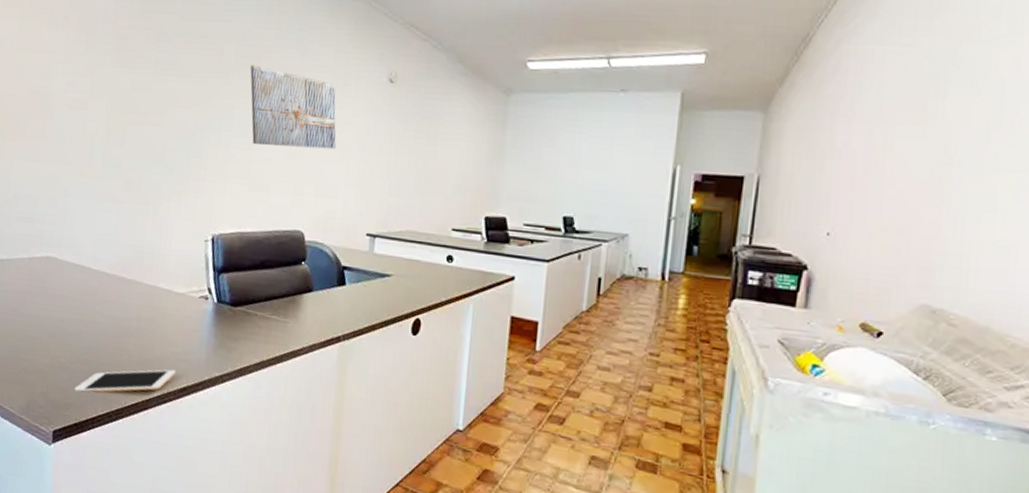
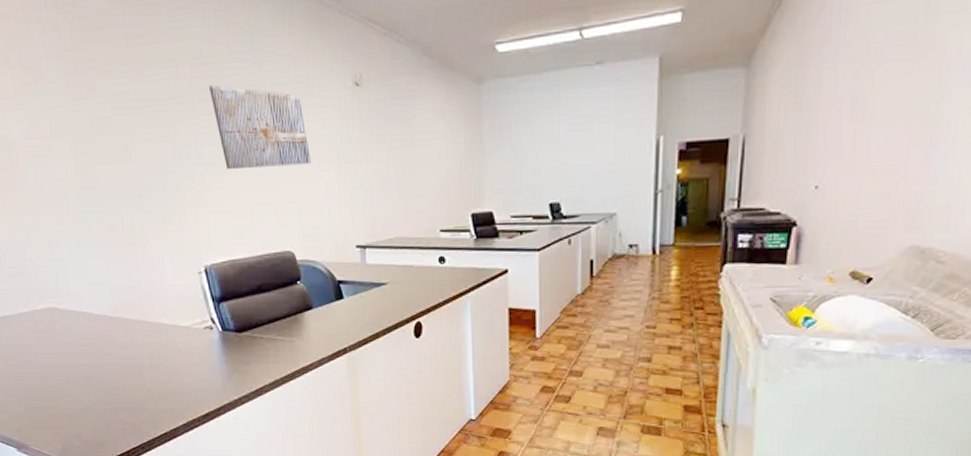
cell phone: present [74,369,176,393] -> none [104,398,196,429]

